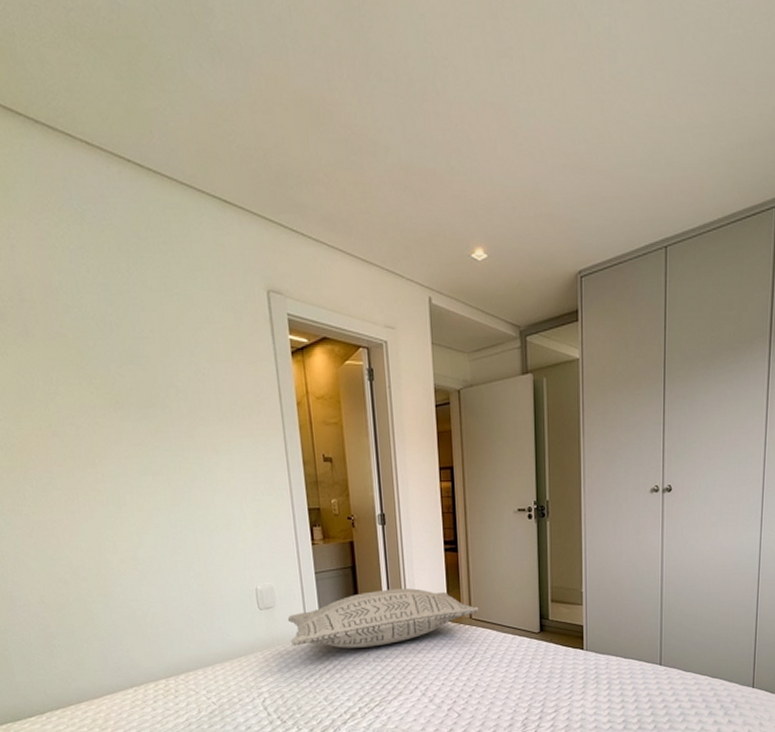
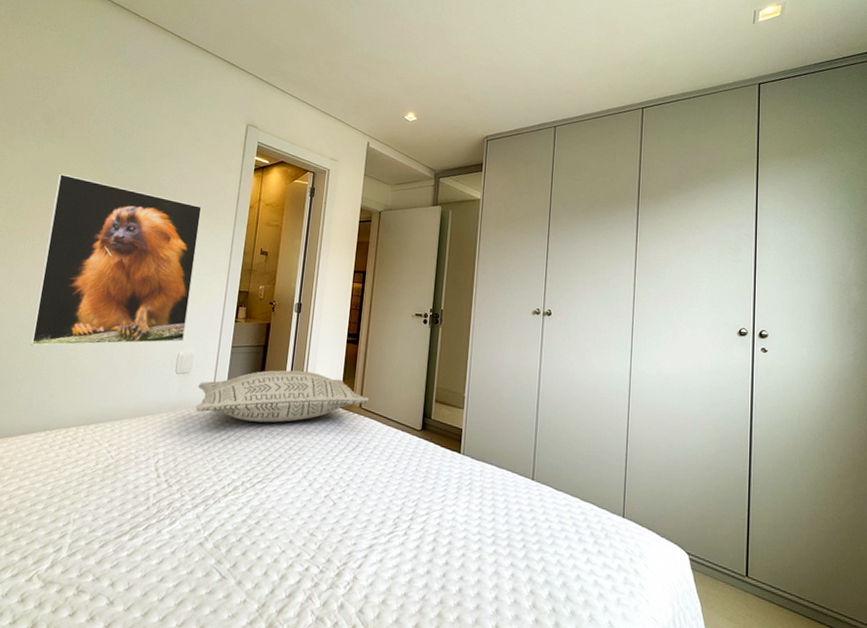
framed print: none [41,388,259,601] -> present [29,173,202,346]

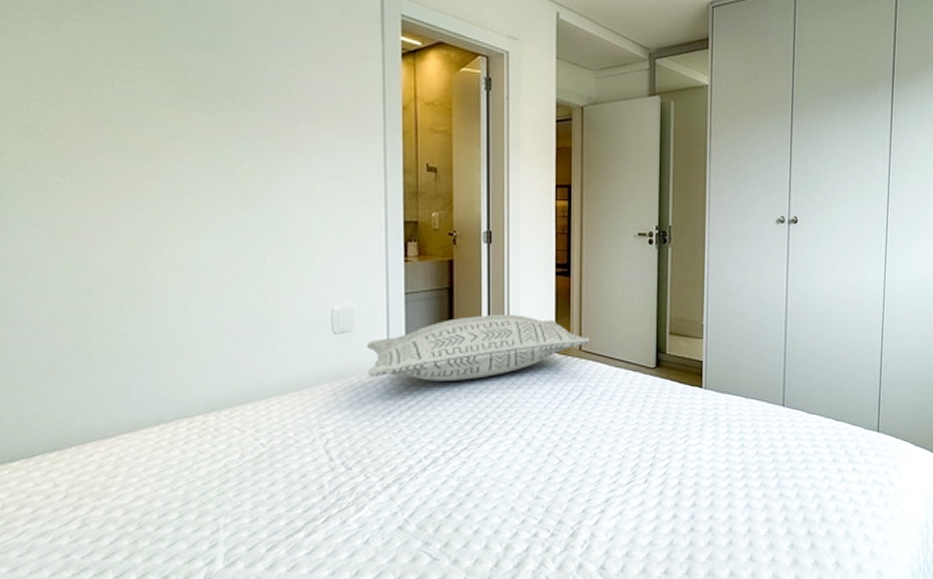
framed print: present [29,173,202,346] -> none [96,69,338,318]

